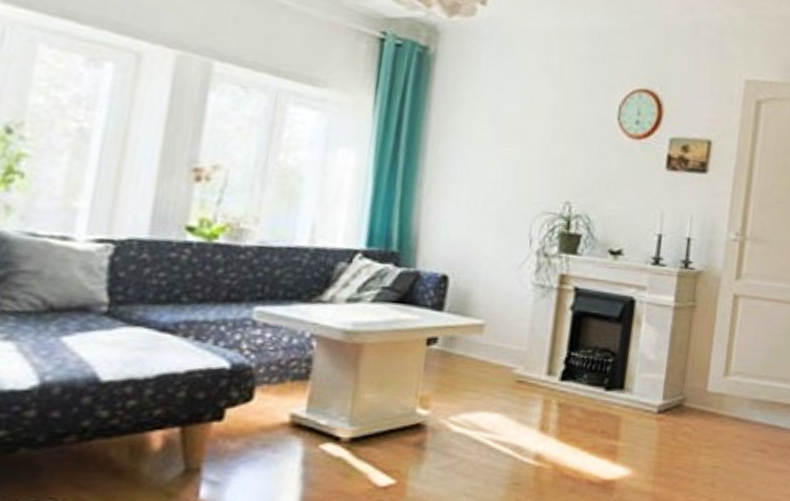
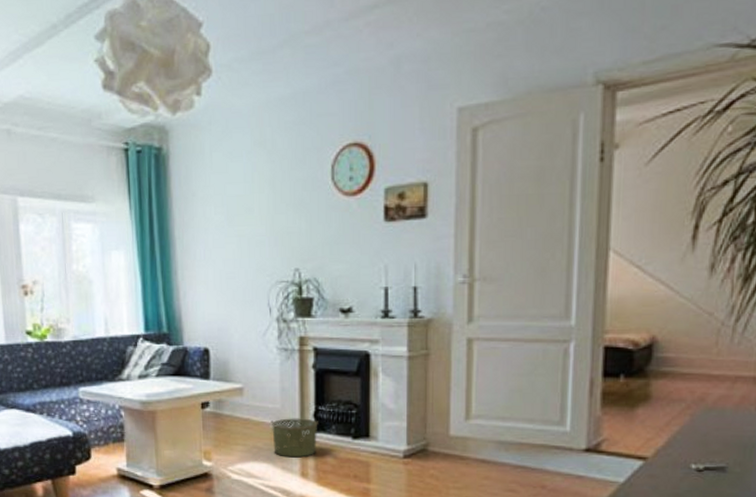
basket: none [511,362,569,409] -> present [271,418,318,458]

